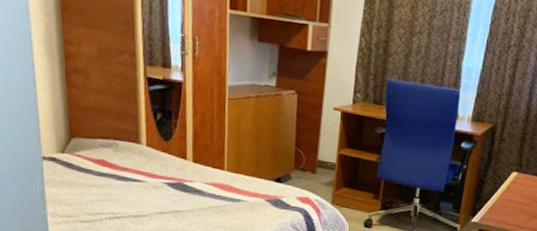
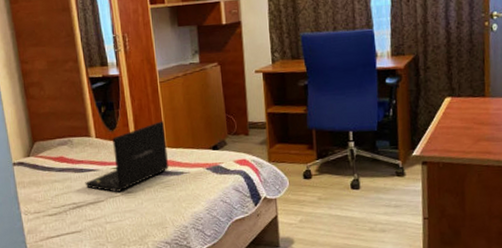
laptop: none [128,141,227,209] -> present [85,121,169,192]

